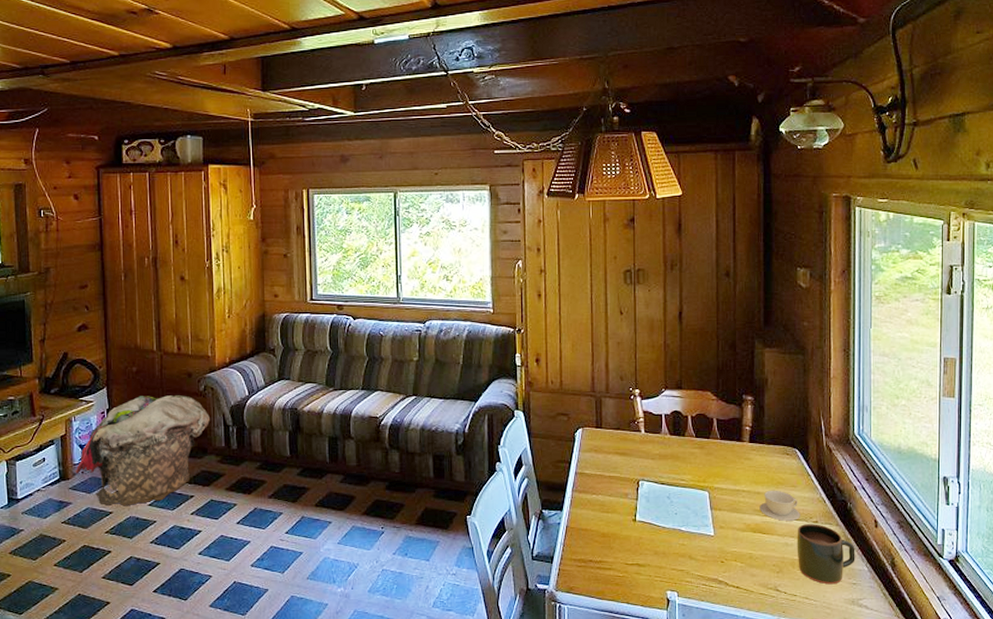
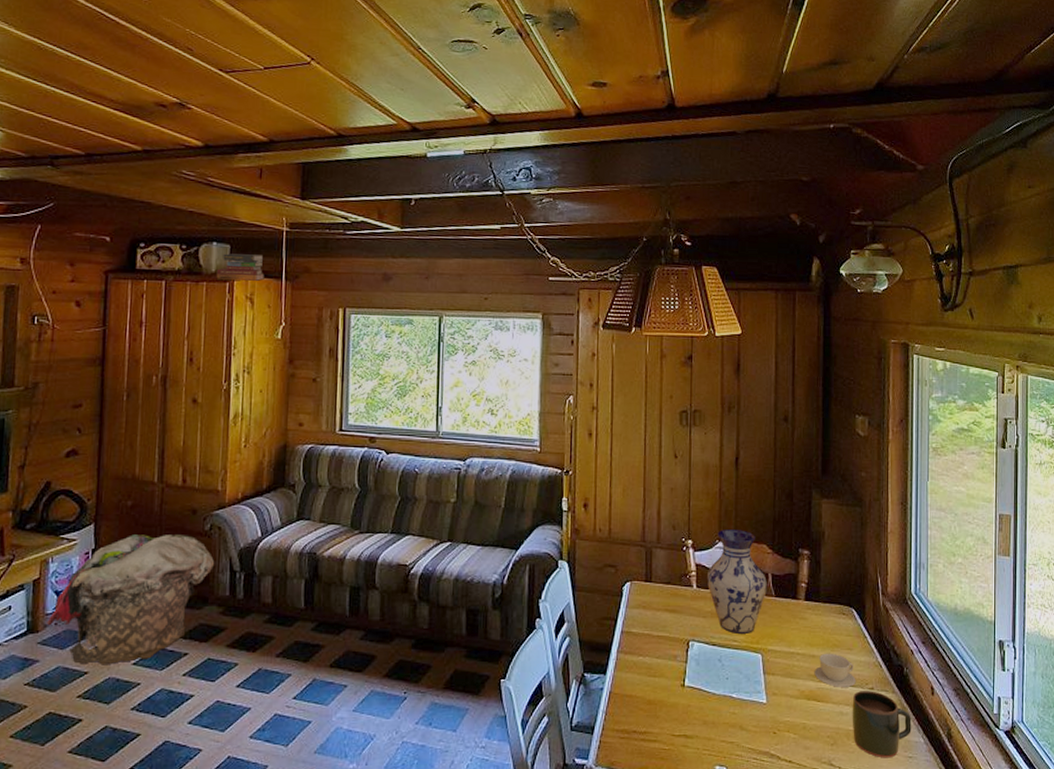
books: none [192,145,235,170] -> present [216,253,265,282]
vase: none [654,379,712,473] -> present [706,530,767,634]

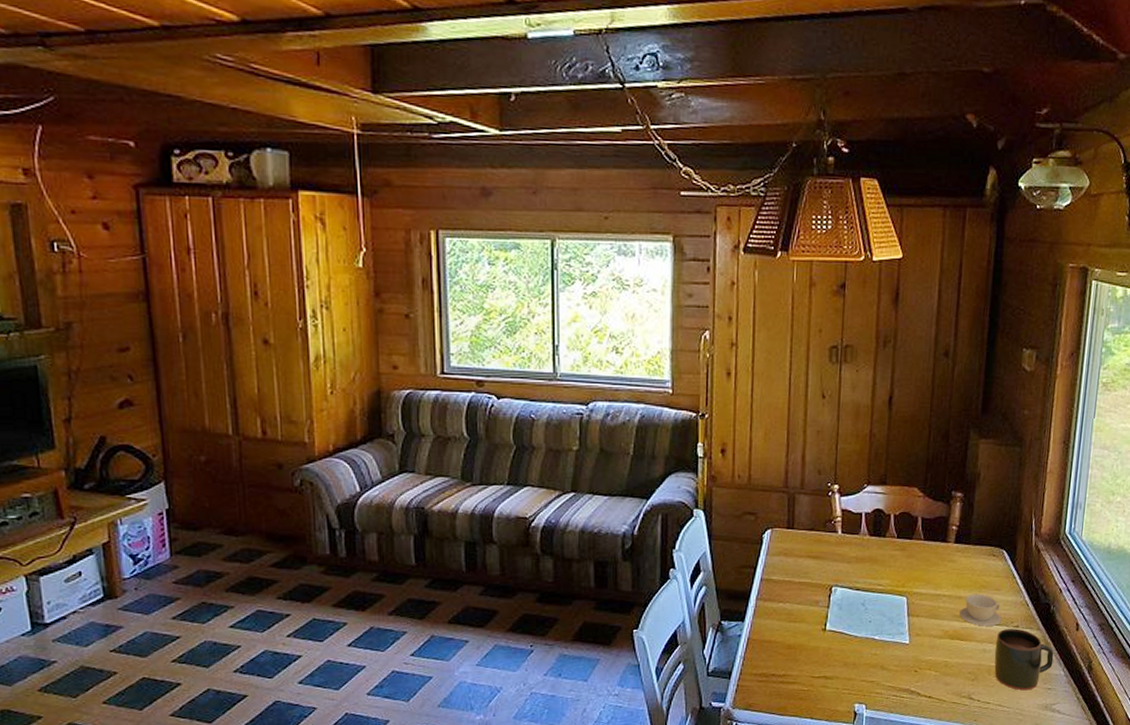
laundry basket: present [47,534,215,665] -> none [125,491,310,629]
books: present [216,253,265,282] -> none [275,162,336,198]
vase: present [706,530,767,634] -> none [852,473,916,578]

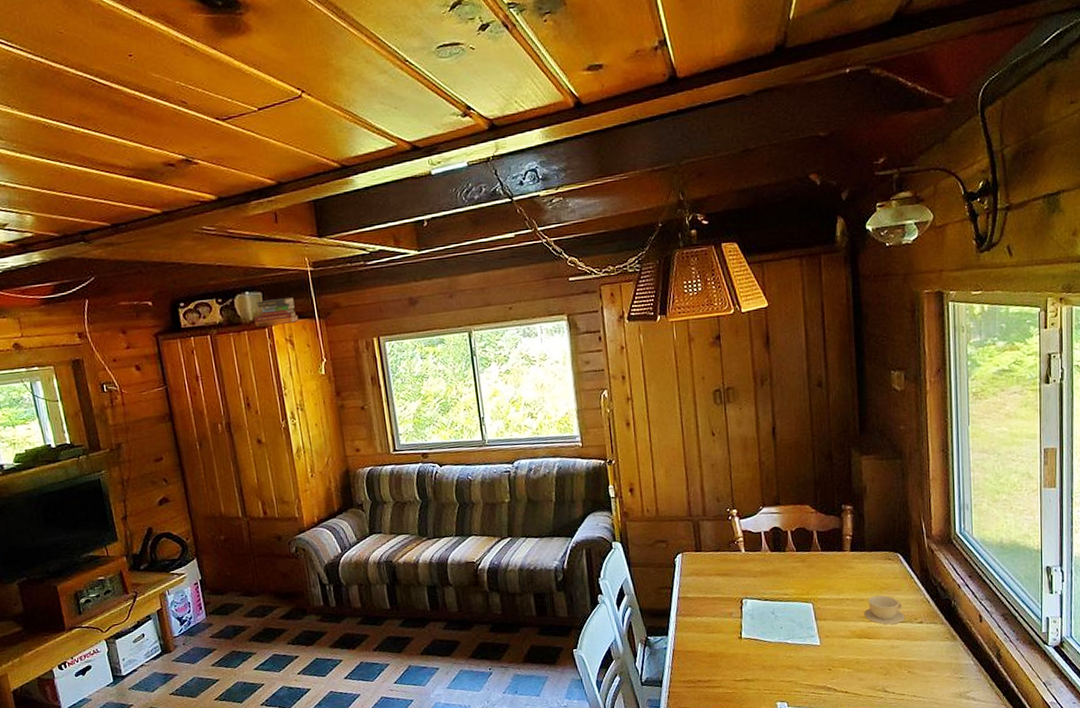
books: none [275,162,336,198] -> present [254,297,299,328]
mug: present [994,628,1054,691] -> none [902,624,961,681]

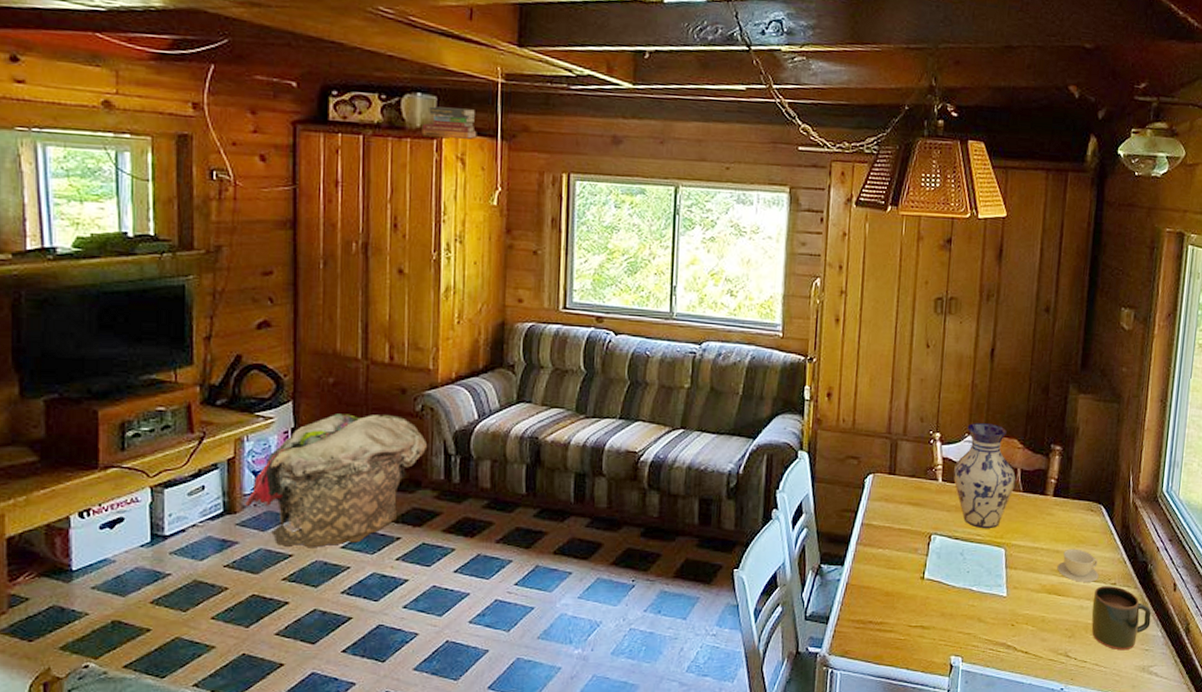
laundry basket: none [176,558,306,674] -> present [245,414,428,548]
vase: none [753,494,813,588] -> present [953,423,1016,528]
mug: none [902,624,961,681] -> present [1091,586,1152,651]

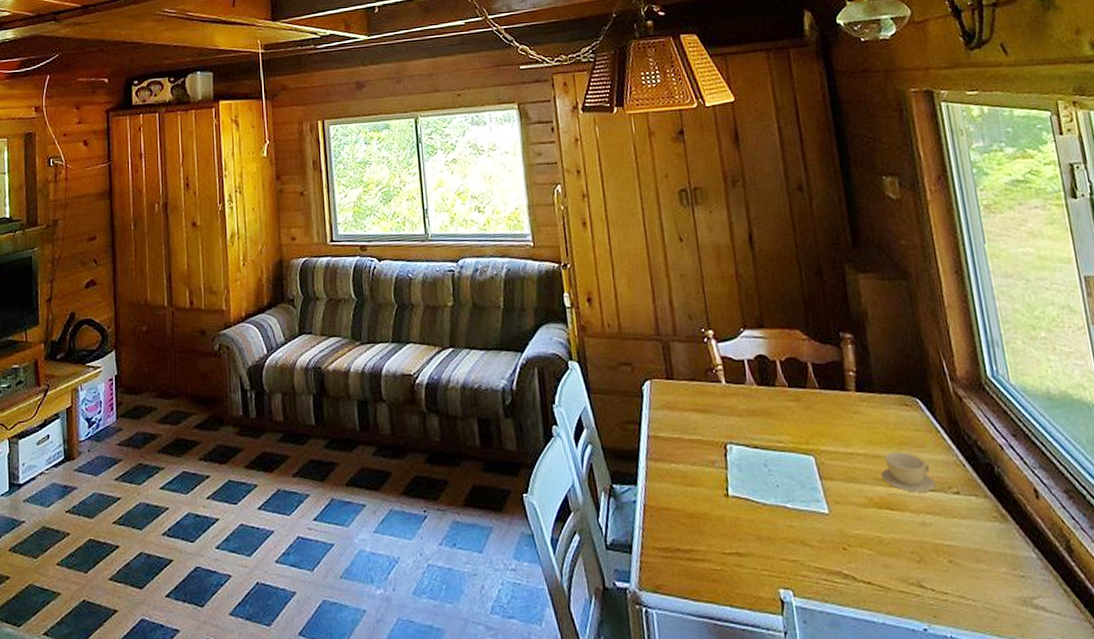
laundry basket: present [245,414,428,548] -> none [81,356,227,491]
books: present [421,106,477,139] -> none [202,78,246,107]
vase: present [953,423,1016,528] -> none [735,315,809,433]
mug: present [1091,586,1152,651] -> none [934,495,1018,578]

